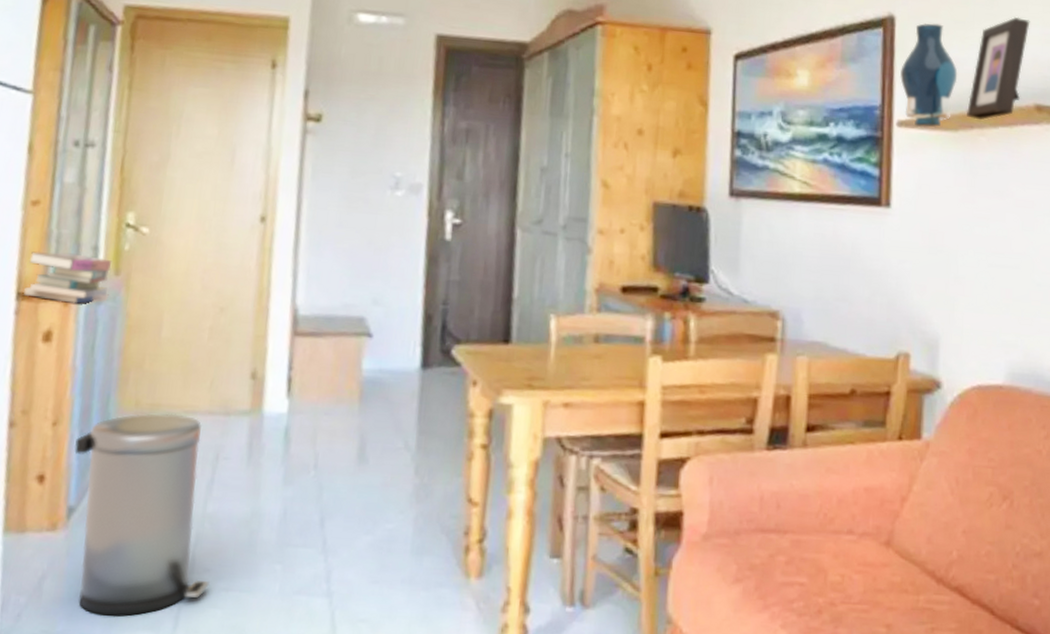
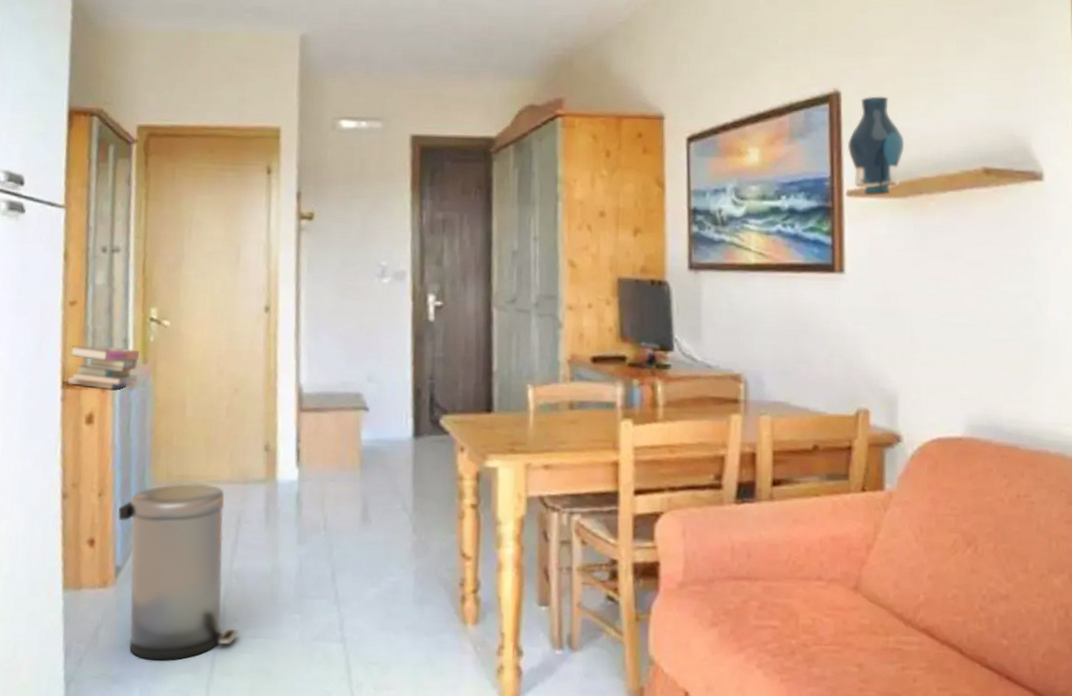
picture frame: present [967,16,1030,120] -> none [915,84,975,186]

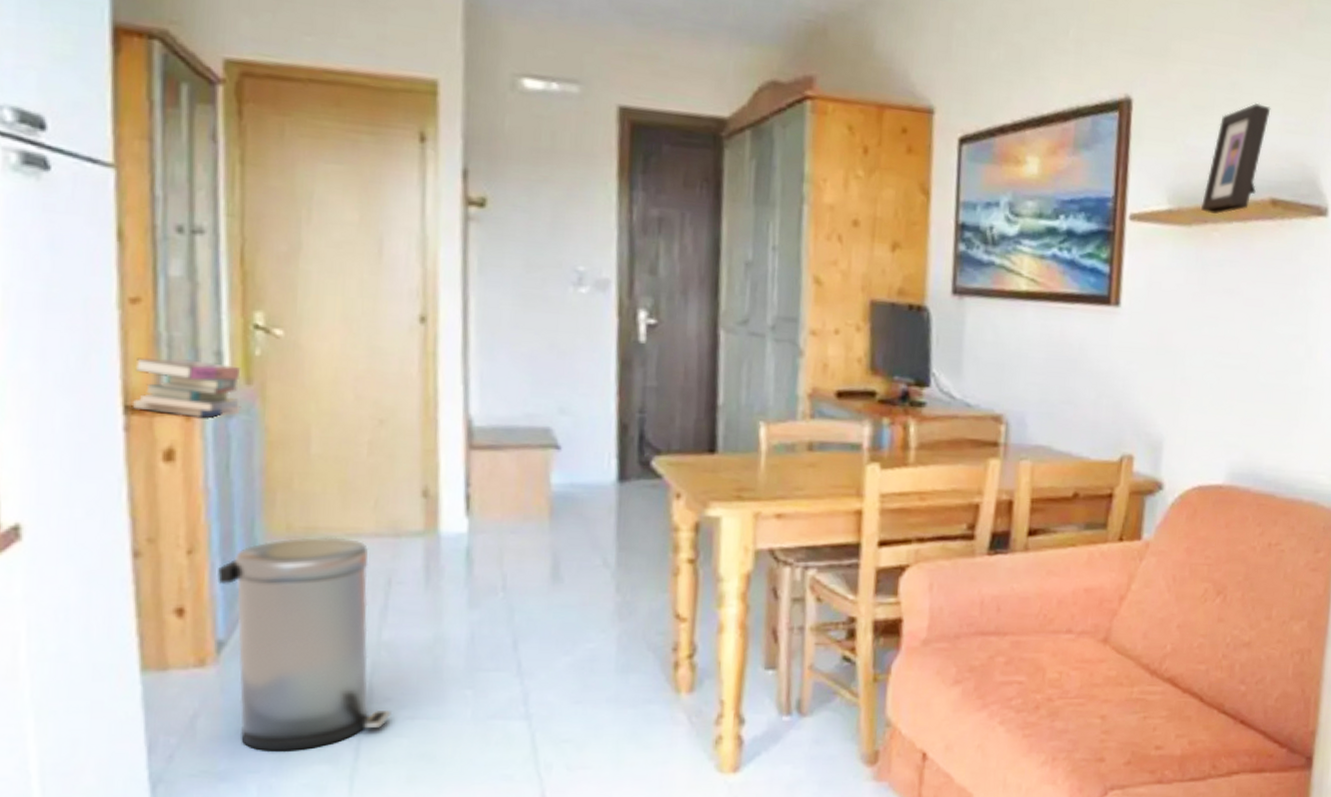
vase: present [848,96,905,196] -> none [1135,107,1195,222]
picture frame: none [915,84,975,186] -> present [1201,102,1271,215]

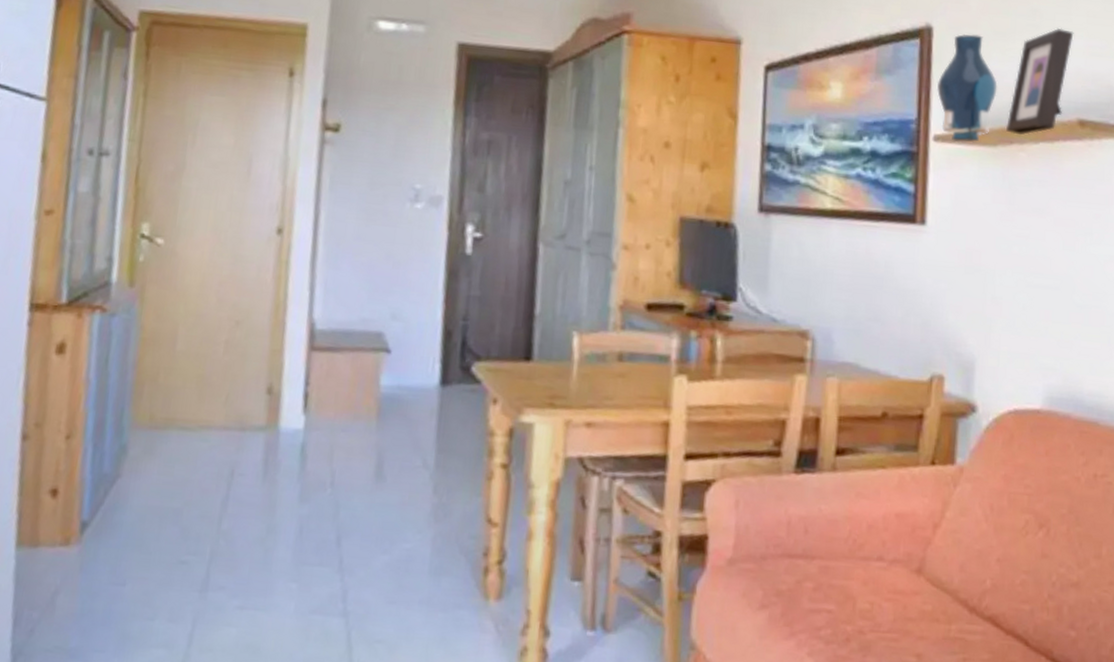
books: present [131,357,241,419] -> none [36,261,126,317]
pedal bin: present [217,537,393,753] -> none [88,428,225,634]
vase: none [1135,107,1195,222] -> present [937,34,998,143]

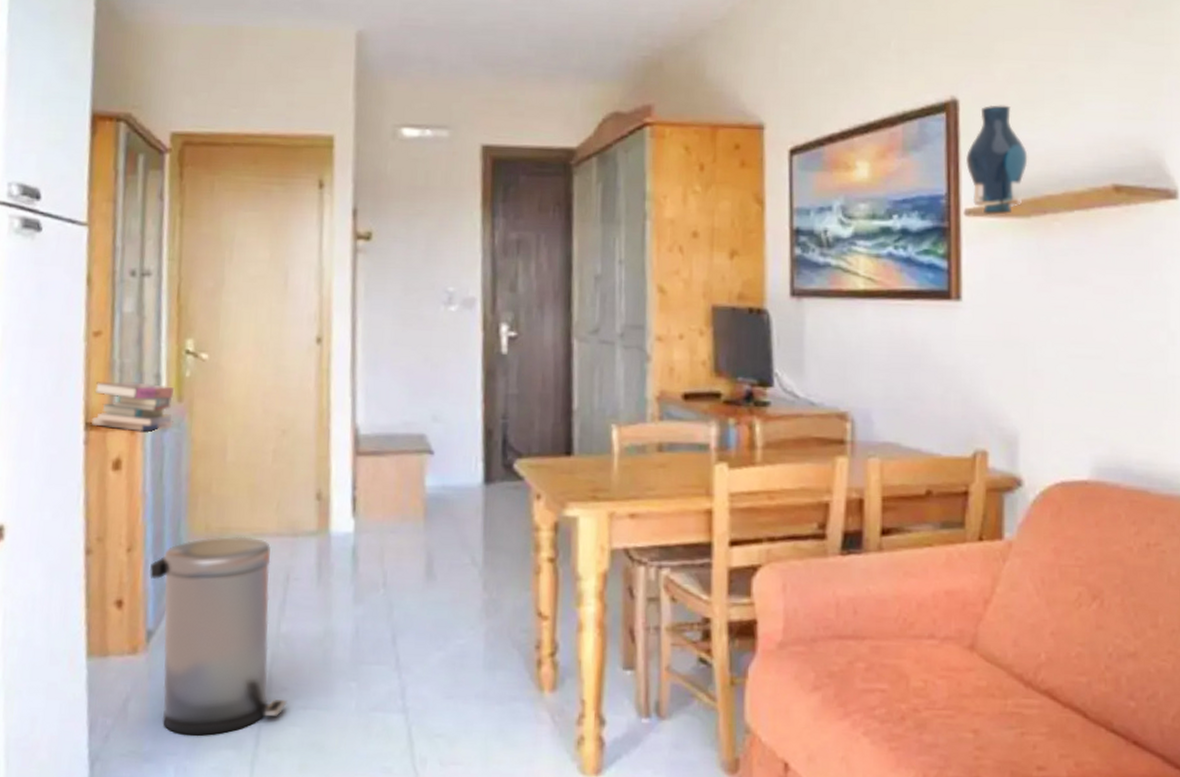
books: none [36,261,126,317] -> present [91,381,174,433]
pedal bin: none [88,428,225,634] -> present [149,536,288,737]
picture frame: present [1006,27,1074,136] -> none [1039,92,1105,205]

